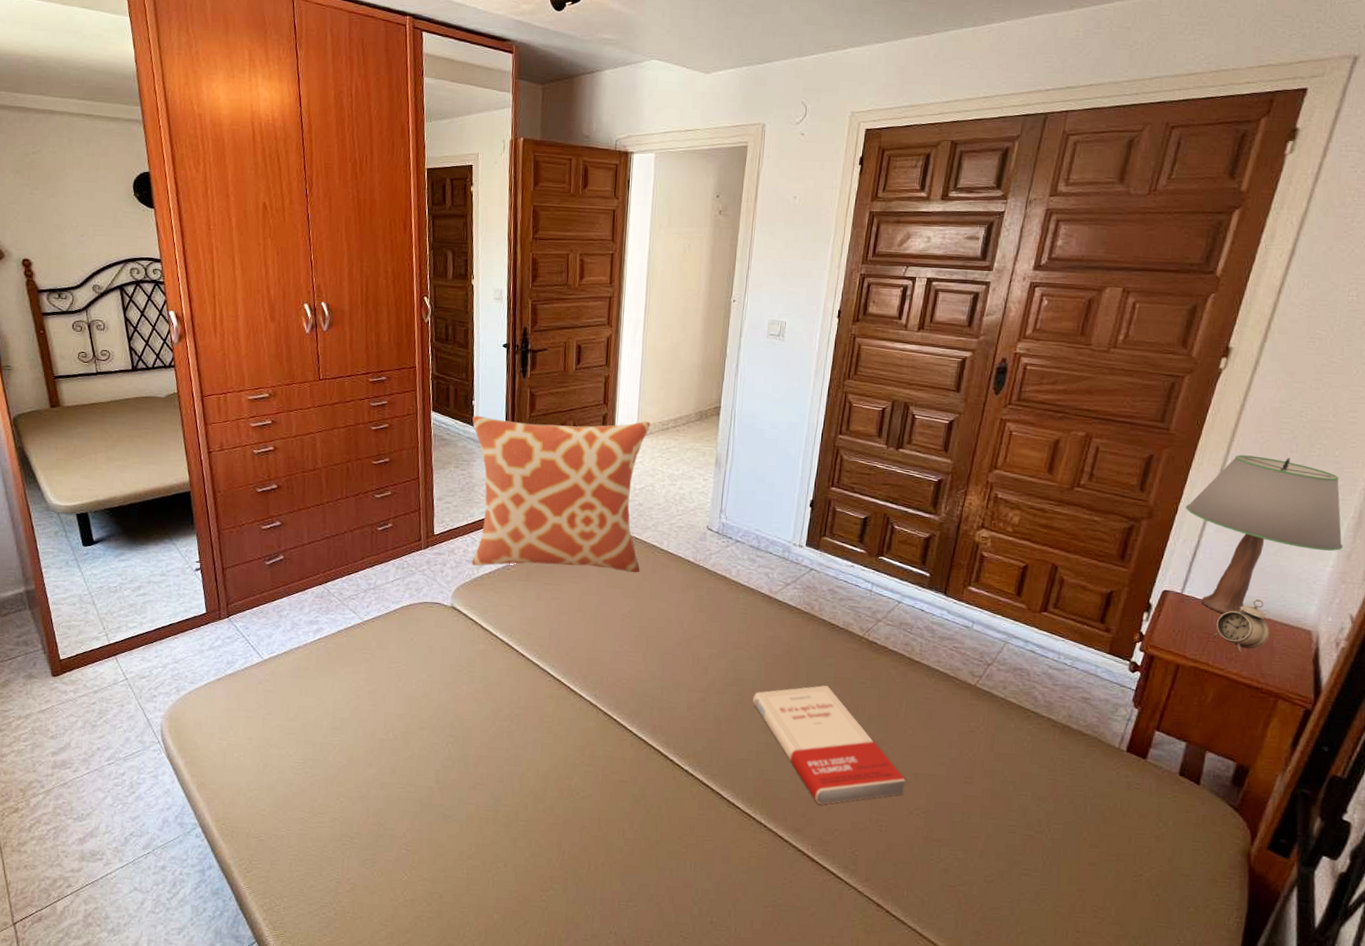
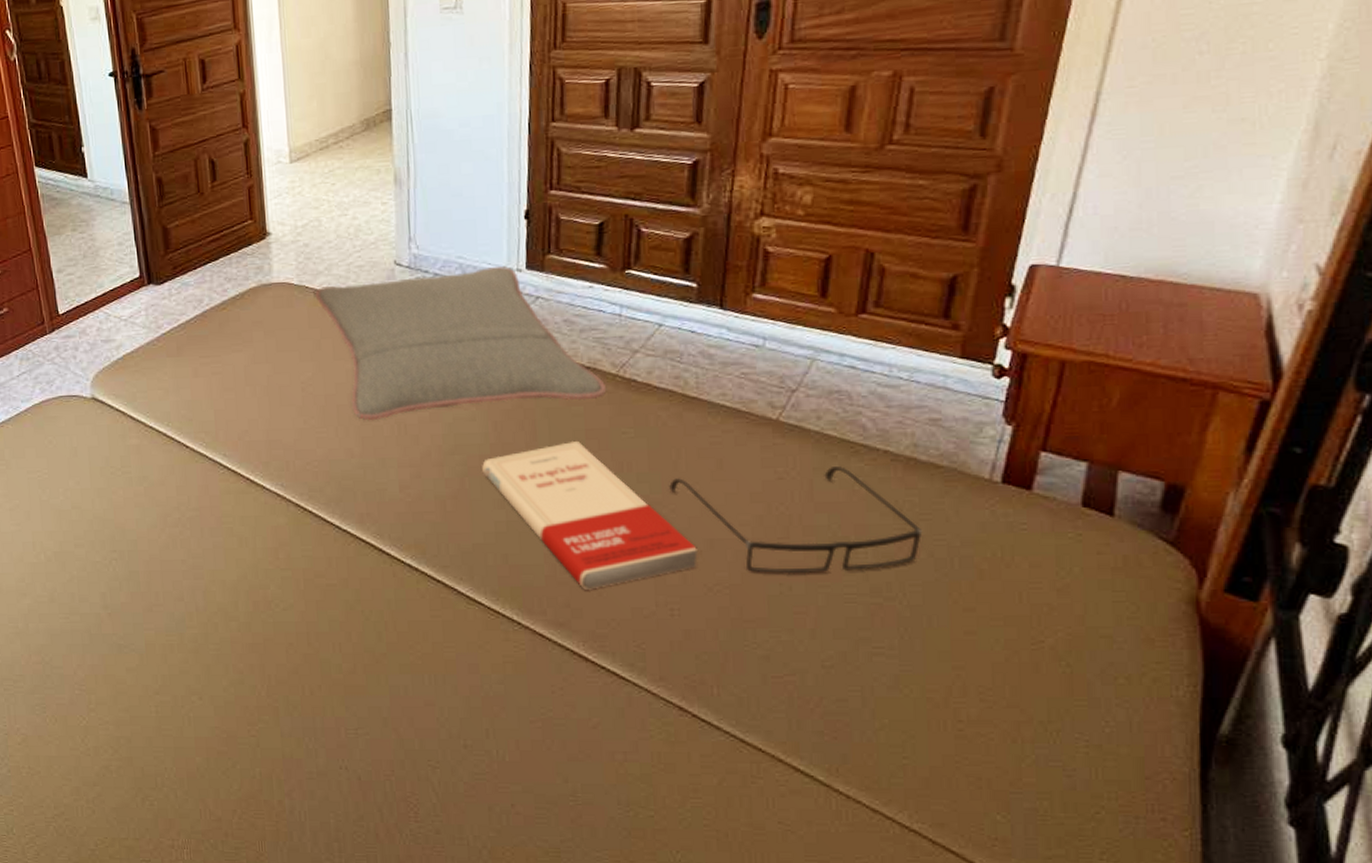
pillow: present [472,415,650,573] -> none [84,141,317,346]
pillow: none [642,539,854,654] -> present [315,266,607,421]
glasses: none [891,723,1068,809] -> present [669,466,923,574]
table lamp: present [1186,455,1343,614] -> none [1050,61,1294,286]
alarm clock: present [1213,599,1270,652] -> none [1110,260,1195,334]

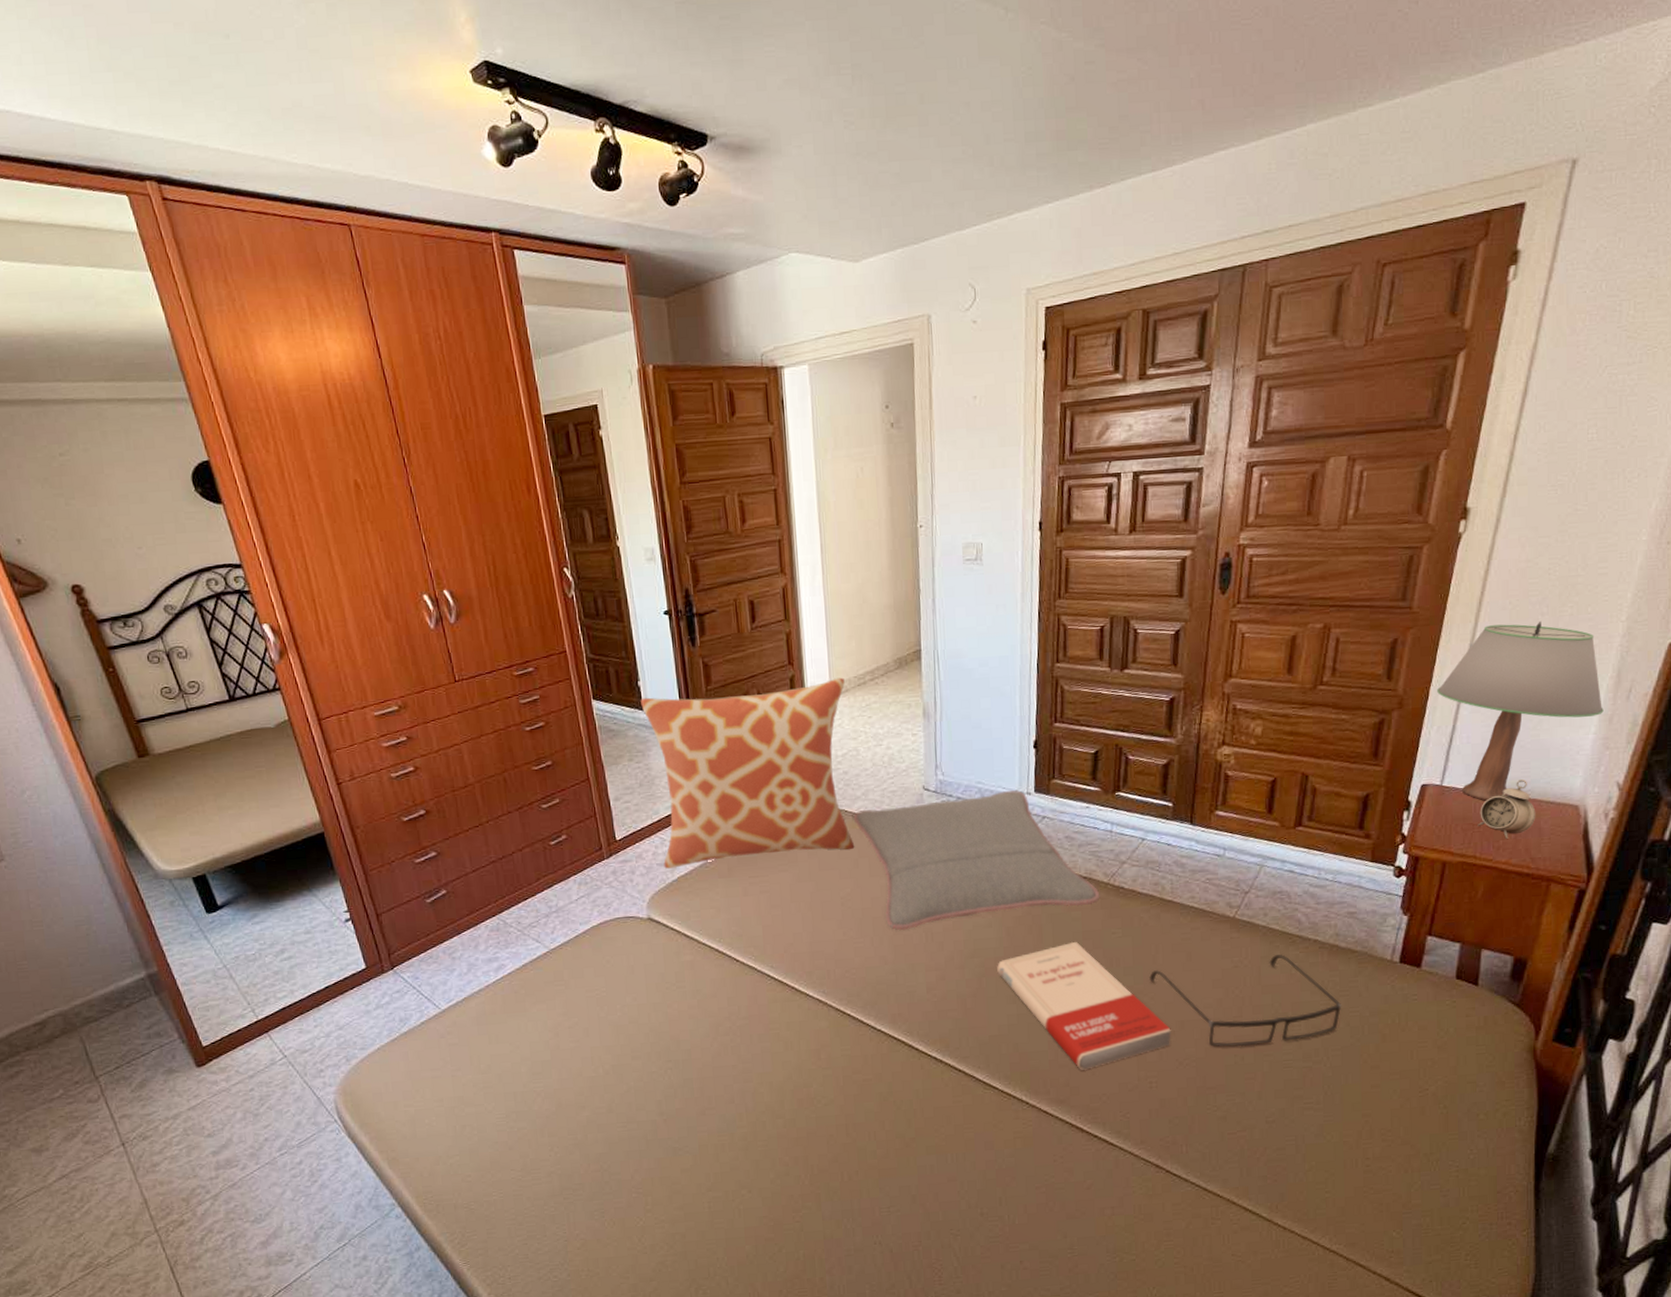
pillow: none [84,141,317,346] -> present [640,677,855,869]
table lamp: none [1050,61,1294,286] -> present [1437,620,1604,801]
alarm clock: none [1110,260,1195,334] -> present [1477,779,1536,839]

